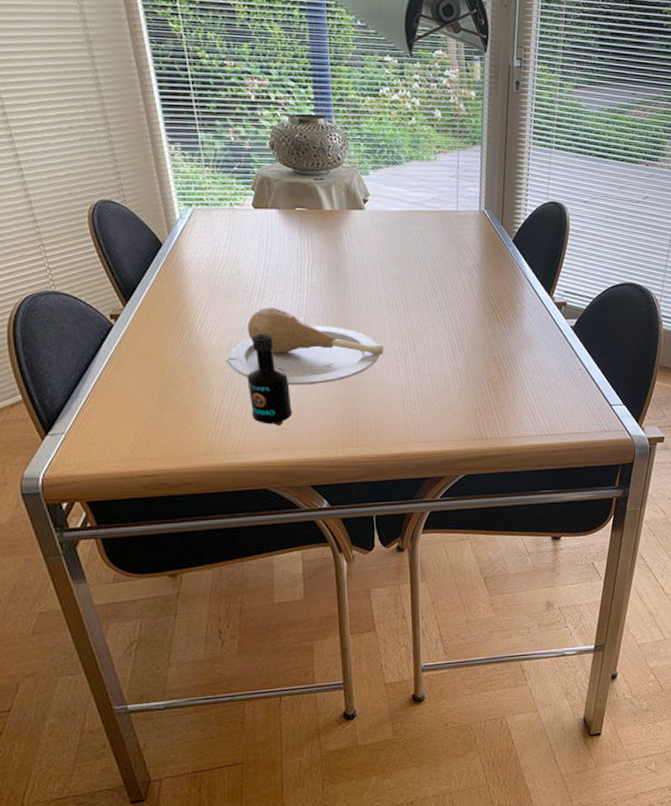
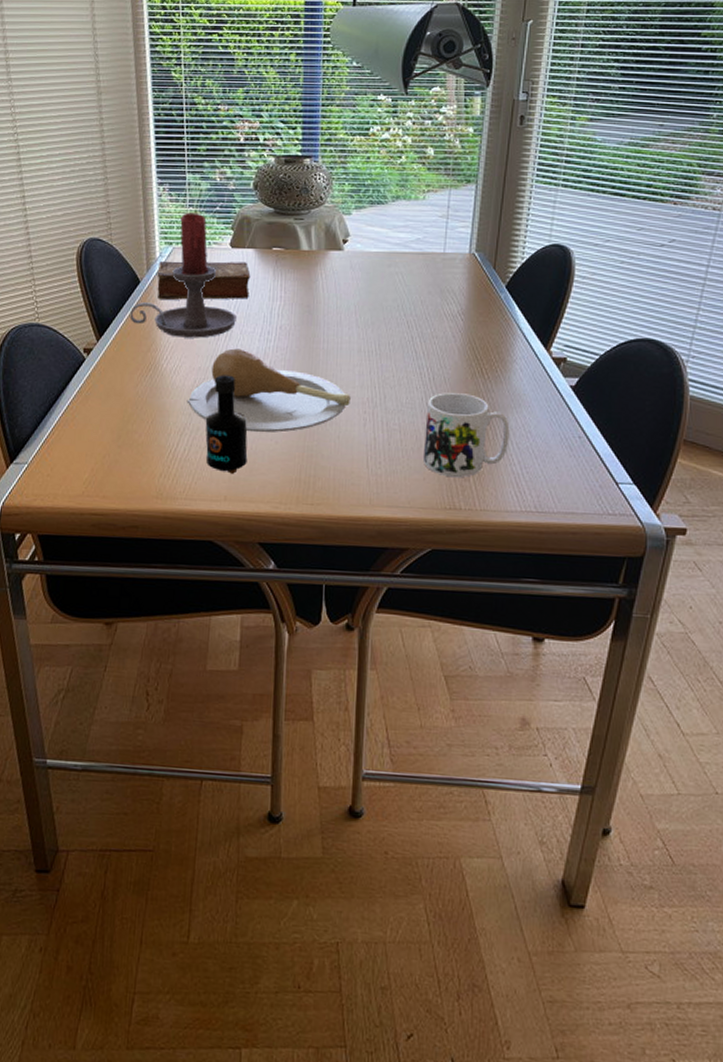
candle holder: none [155,173,267,299] -> present [130,212,237,338]
book: none [179,222,277,263] -> present [157,261,251,301]
mug: none [452,337,524,412] -> present [424,392,510,478]

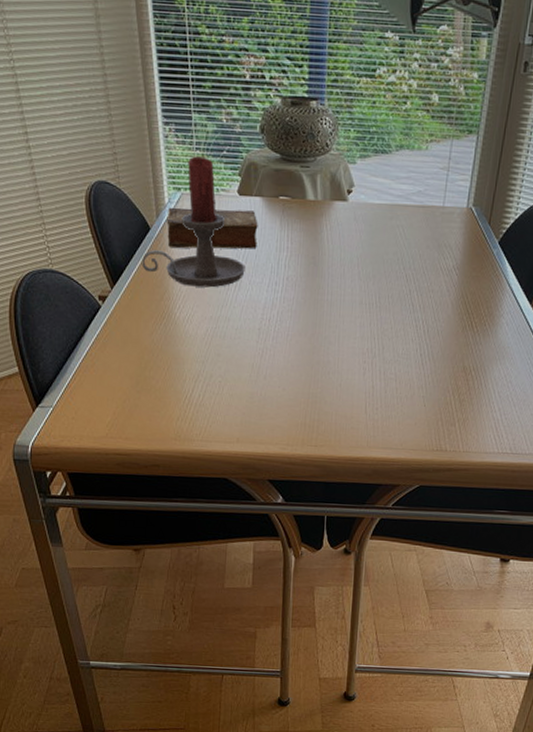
plate: present [186,348,351,433] -> none [200,298,352,380]
bottle: present [205,375,248,474] -> none [218,324,258,418]
mug: present [424,392,510,478] -> none [416,344,494,423]

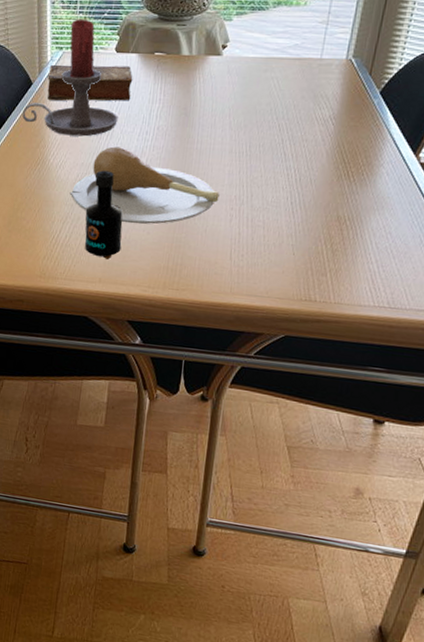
plate: none [200,298,352,380] -> present [69,146,220,225]
bottle: none [218,324,258,418] -> present [84,170,123,259]

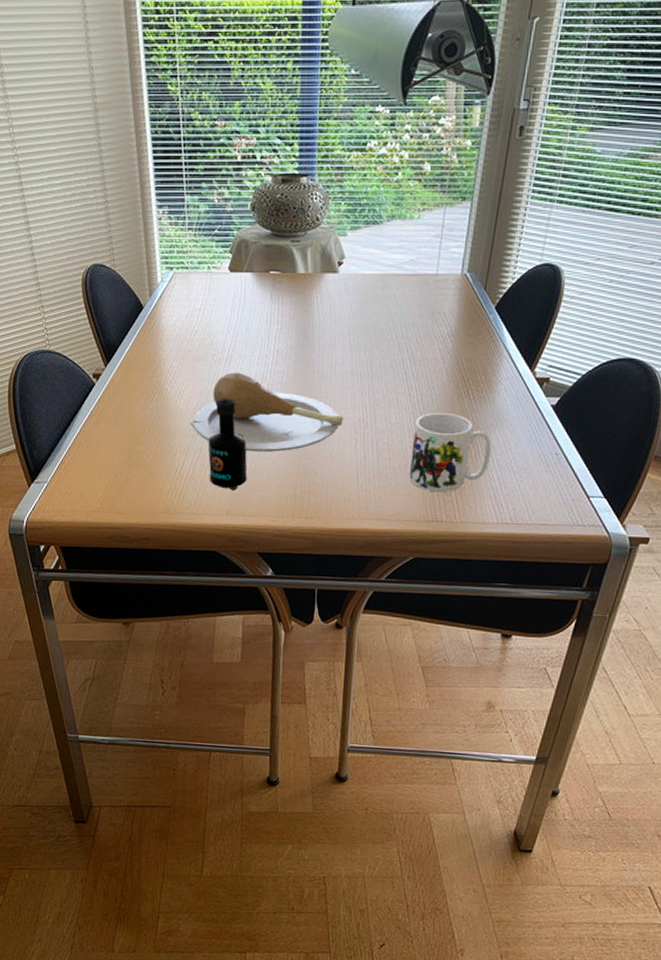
candle holder: present [22,19,118,137] -> none [135,236,236,363]
book: present [47,65,133,101] -> none [159,286,249,326]
mug: none [284,193,371,273] -> present [410,412,492,493]

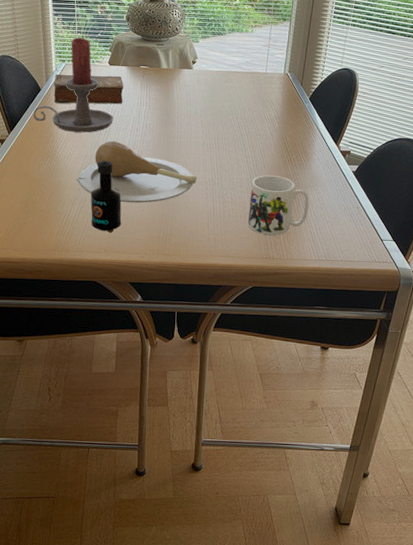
candle holder: none [135,236,236,363] -> present [33,37,114,133]
book: none [159,286,249,326] -> present [53,74,124,104]

